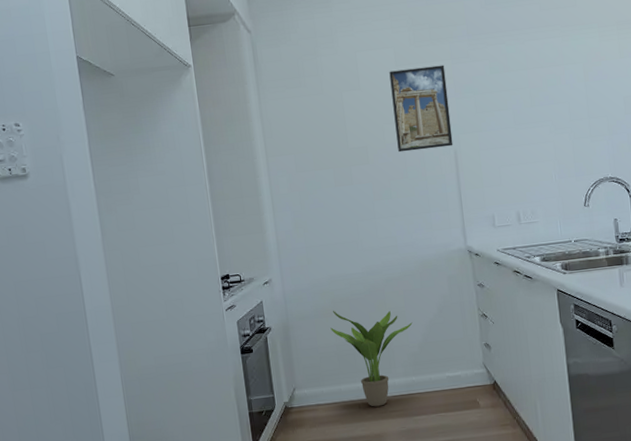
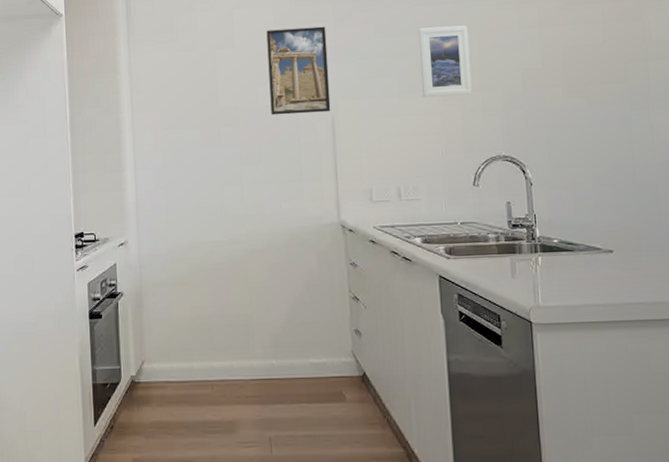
potted plant: present [330,310,413,407] -> none [186,279,276,390]
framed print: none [530,57,580,128] -> present [419,25,472,98]

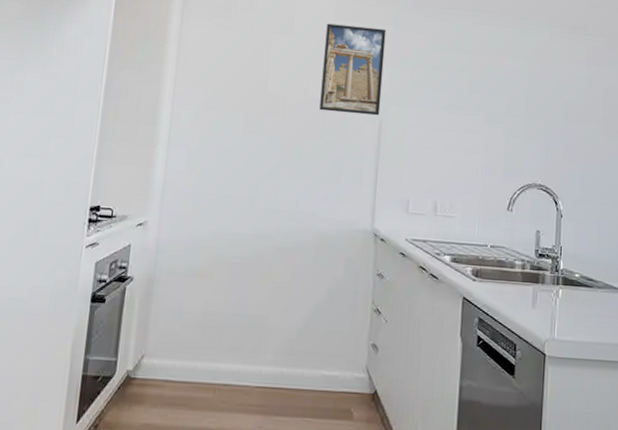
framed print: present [419,25,472,98] -> none [471,47,521,120]

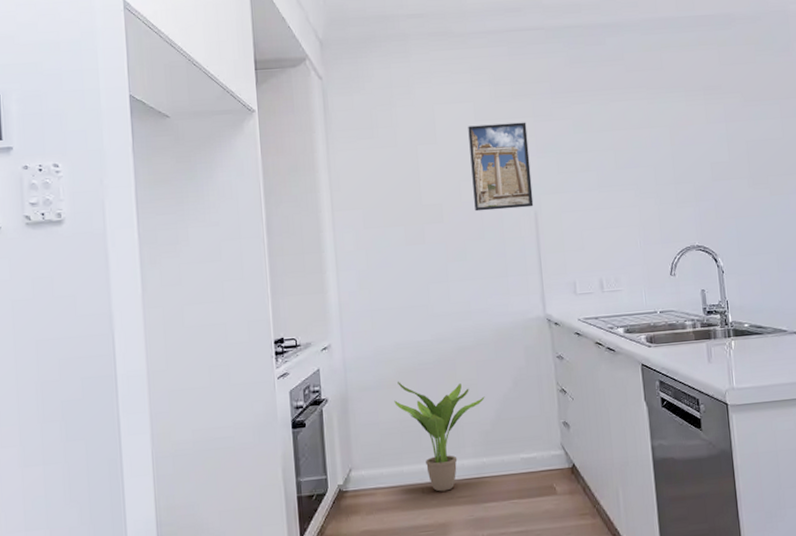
potted plant: none [201,271,296,396] -> present [394,381,485,492]

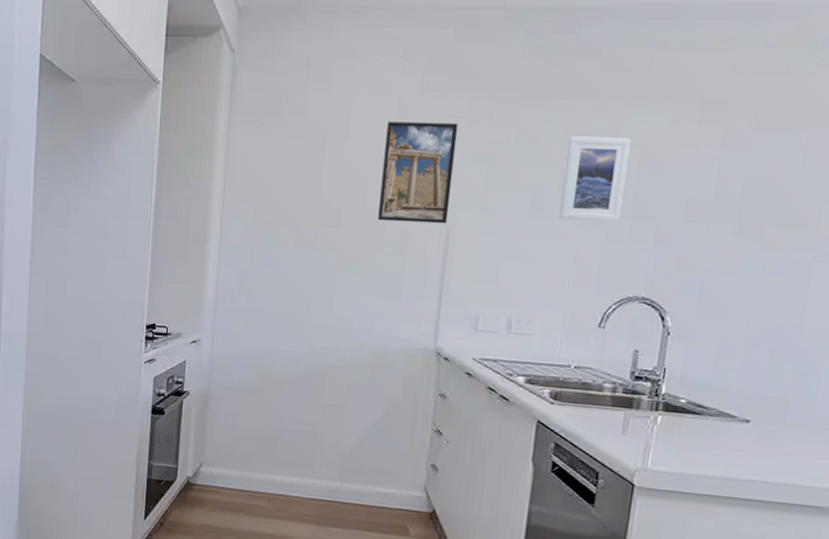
potted plant: present [394,381,485,492] -> none [255,387,351,507]
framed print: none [615,120,666,191] -> present [559,136,631,222]

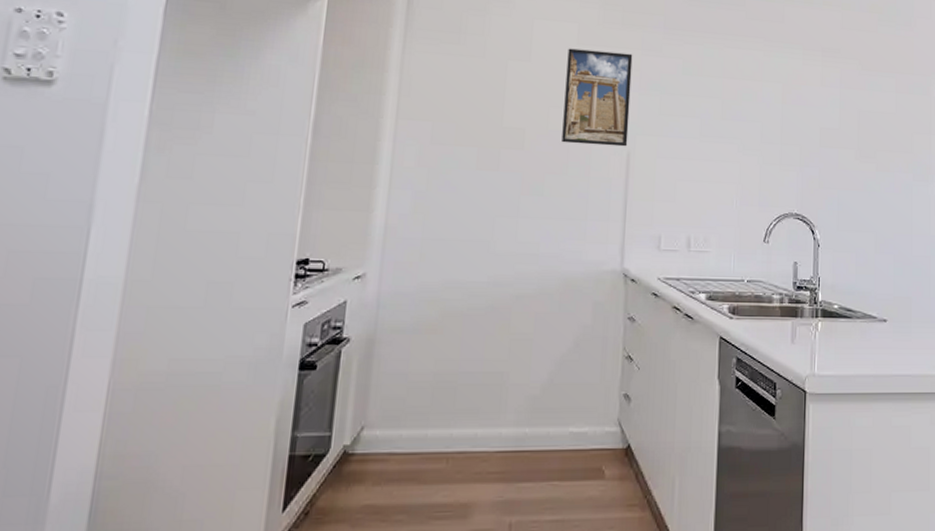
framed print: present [559,136,631,222] -> none [724,71,774,147]

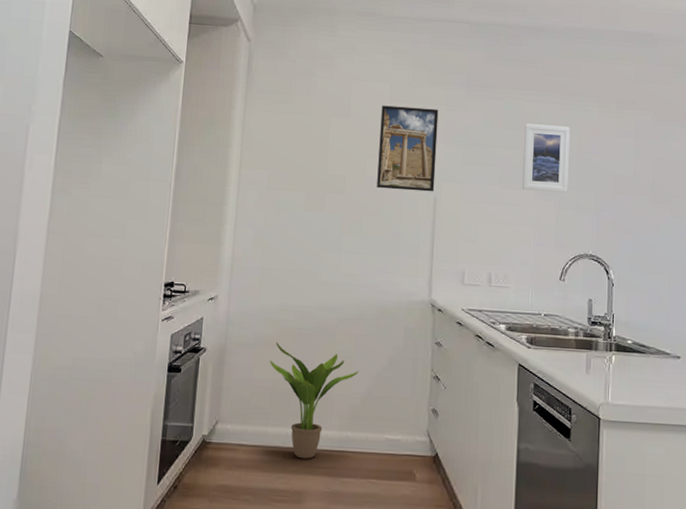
potted plant: none [431,326,539,464] -> present [270,341,359,459]
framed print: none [724,71,774,147] -> present [522,123,570,193]

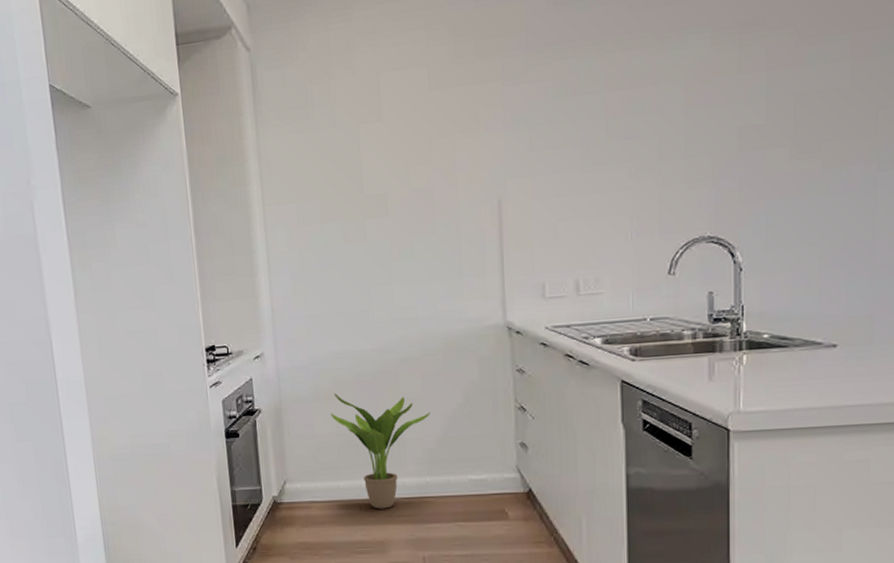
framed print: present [377,105,439,192] -> none [420,87,498,202]
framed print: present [522,123,570,193] -> none [609,74,673,170]

